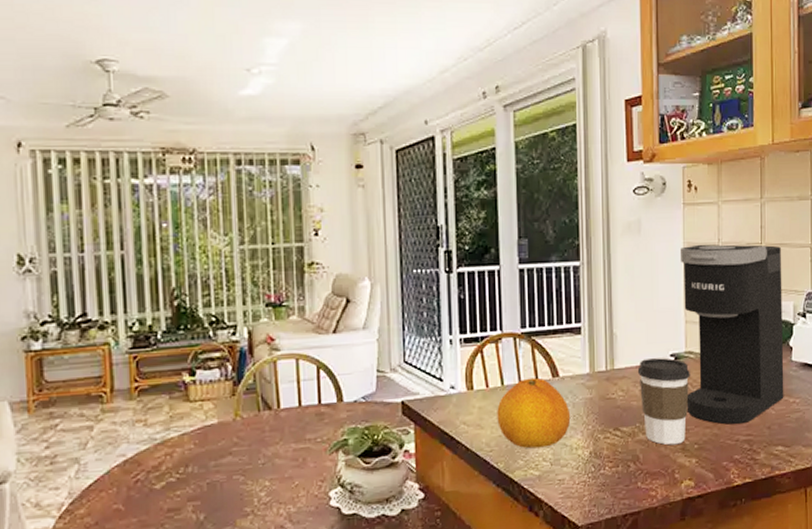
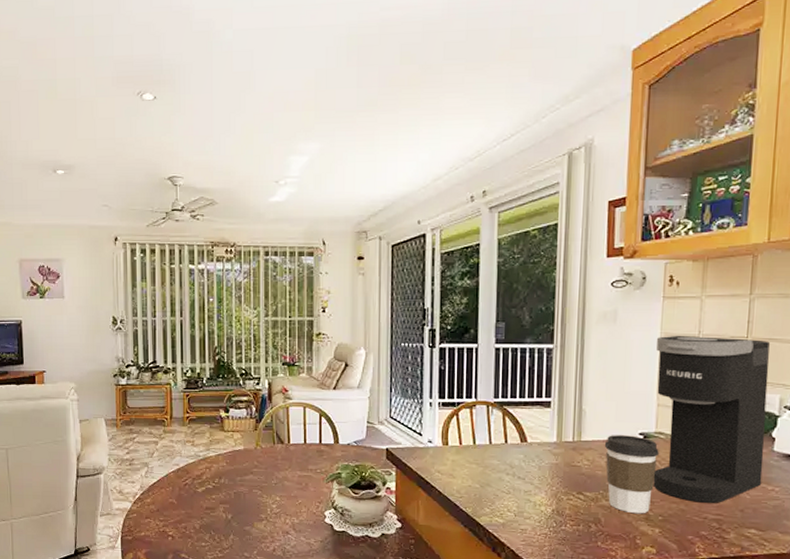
fruit: present [497,377,571,448] -> none [468,441,536,501]

